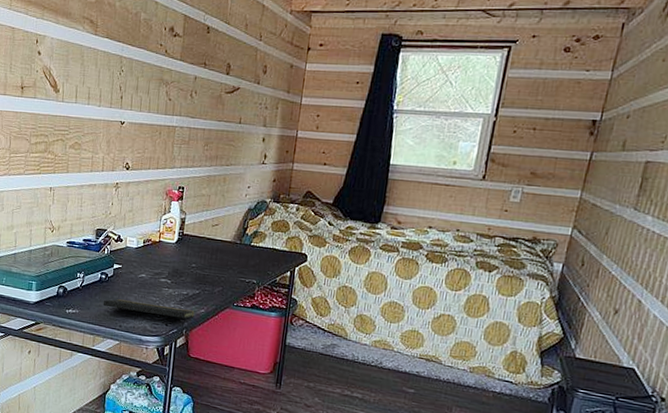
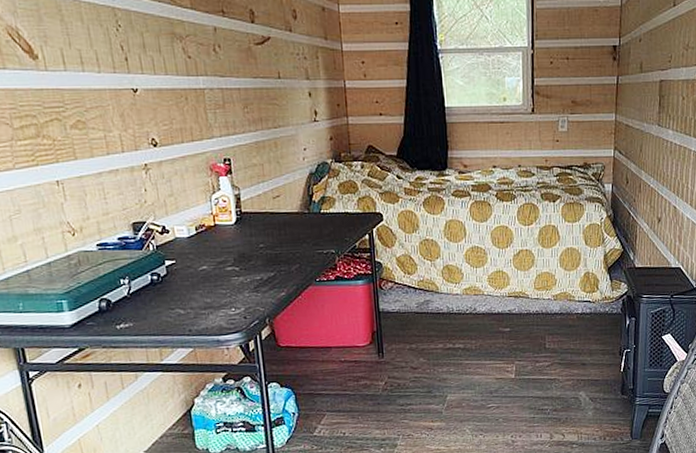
notepad: present [102,299,195,329] -> none [161,296,275,318]

